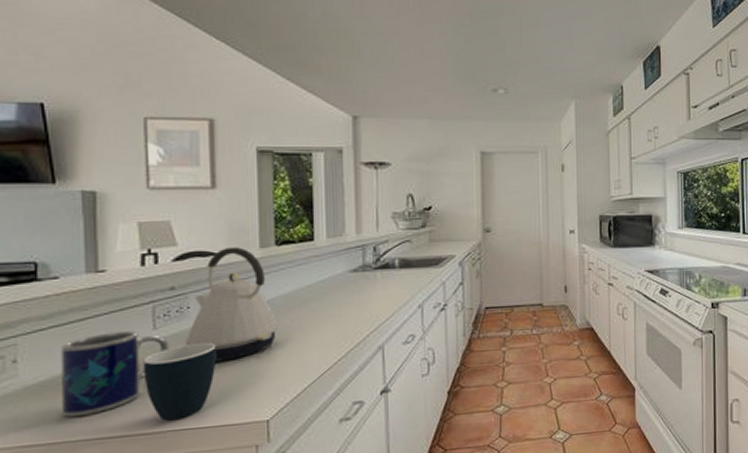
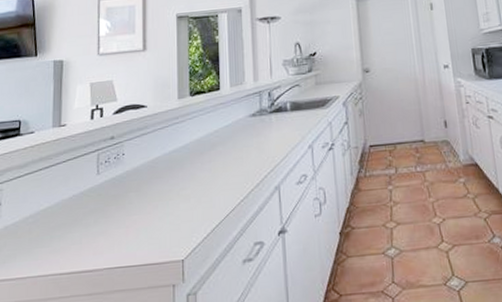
mug: present [61,331,170,418] -> none [29,176,109,255]
mug: present [143,342,217,421] -> none [88,185,143,259]
kettle: present [186,247,278,362] -> none [121,99,191,203]

